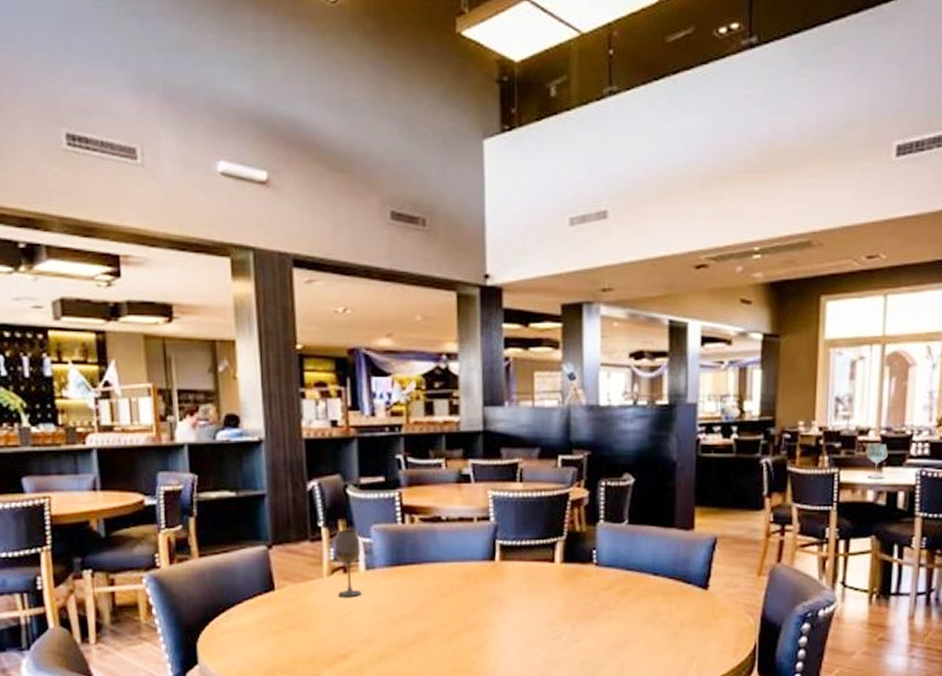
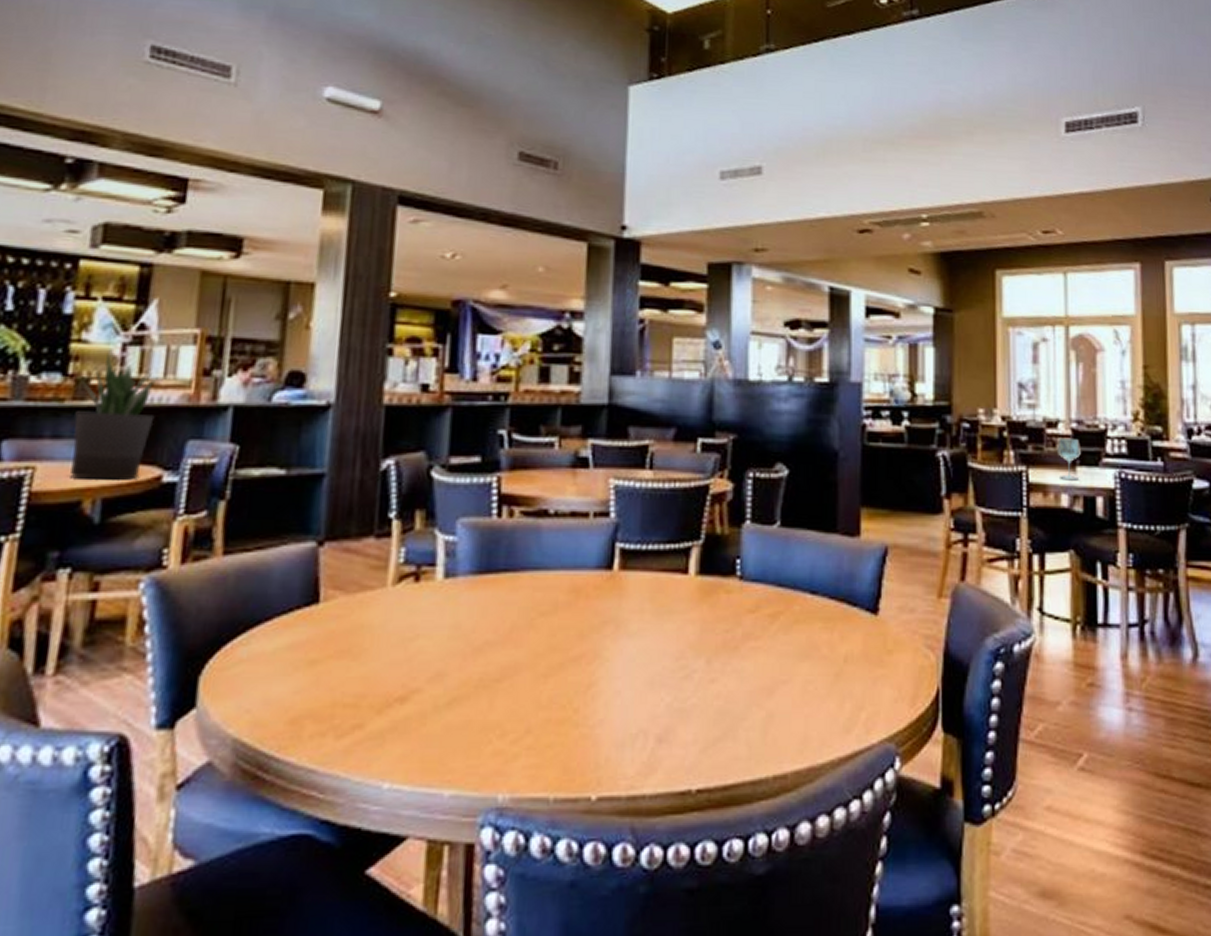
planter: none [71,407,130,506] -> present [70,354,158,482]
wine glass: present [335,529,362,597] -> none [404,522,442,614]

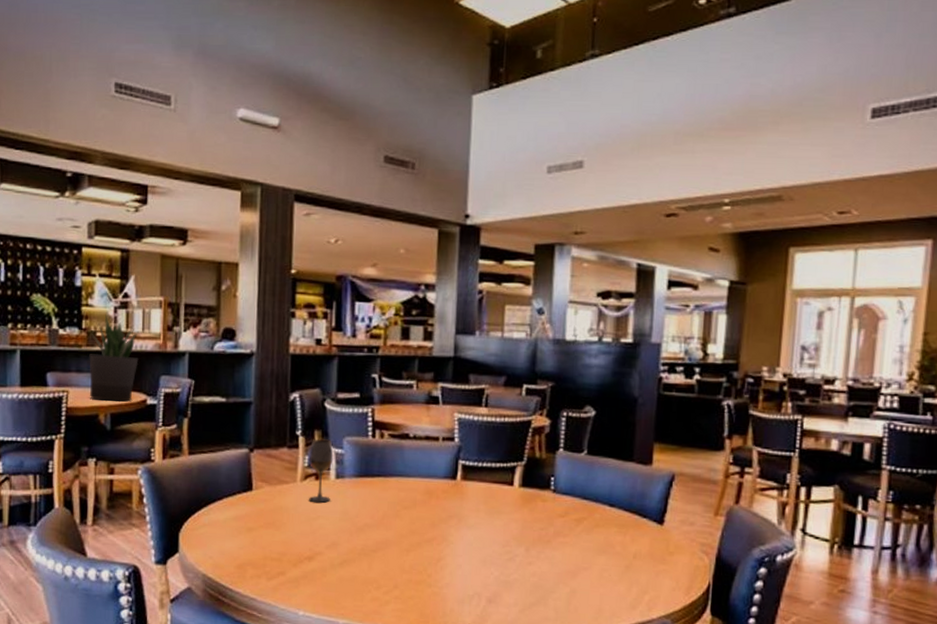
wine glass: none [404,522,442,614] -> present [309,439,334,503]
wine glass: present [1056,437,1082,481] -> none [831,392,855,429]

